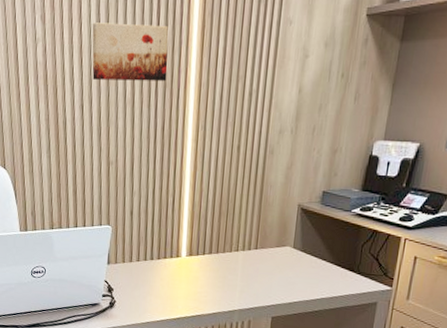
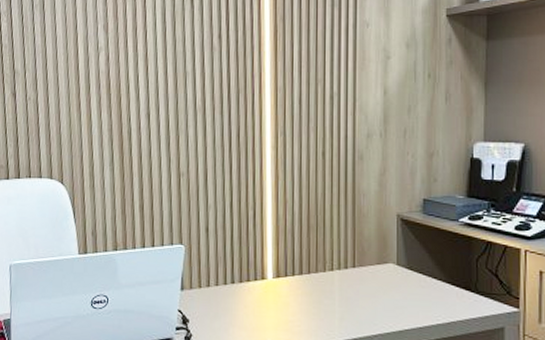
wall art: present [92,23,169,82] -> none [158,30,240,87]

